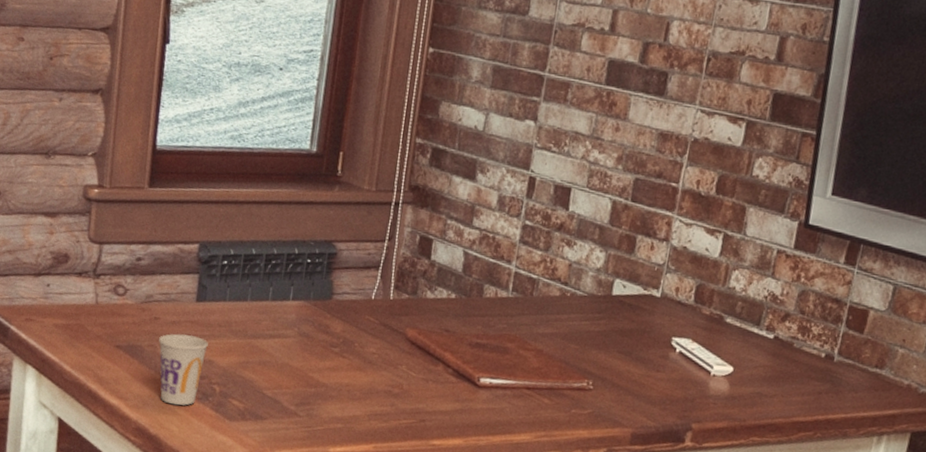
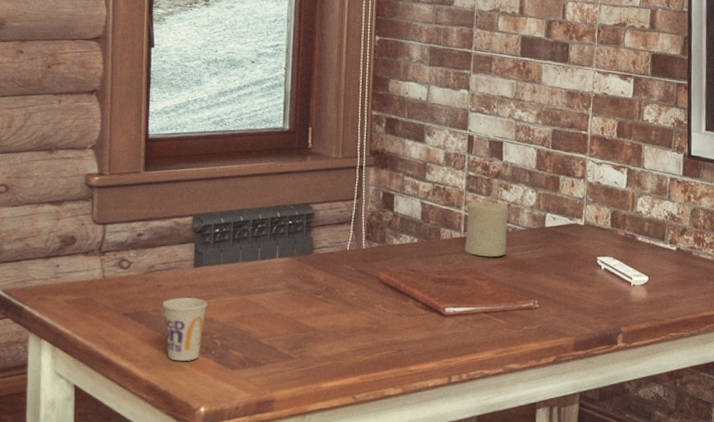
candle: none [510,252,569,325] -> present [465,196,508,257]

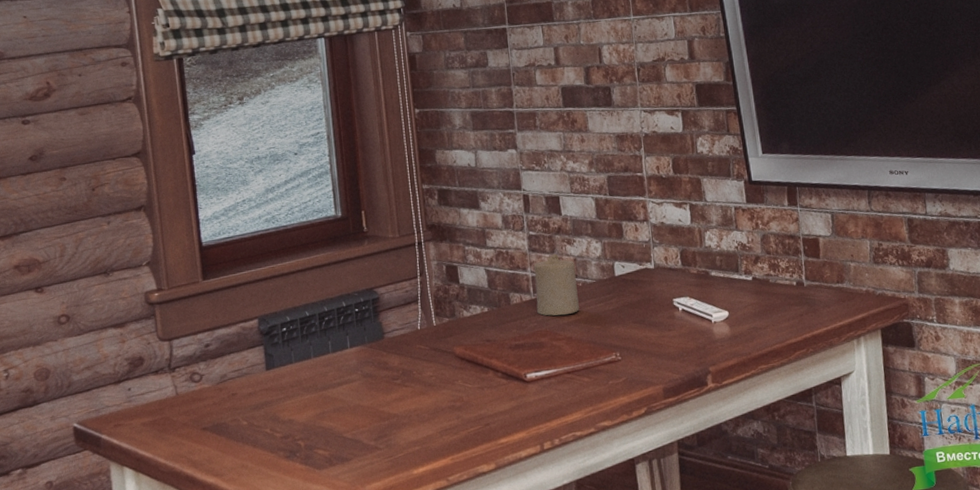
cup: present [163,297,207,362] -> none [240,401,285,469]

